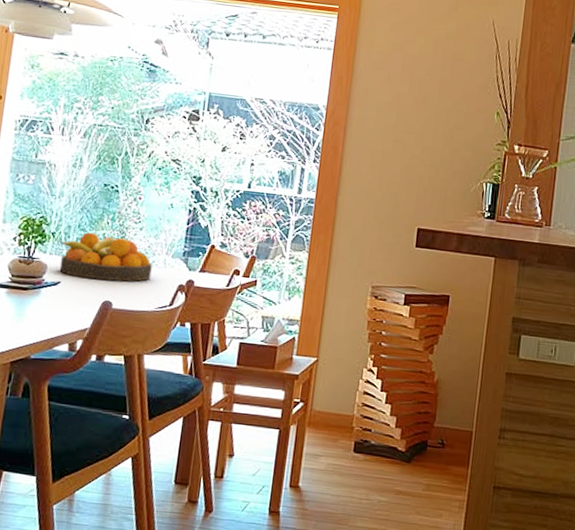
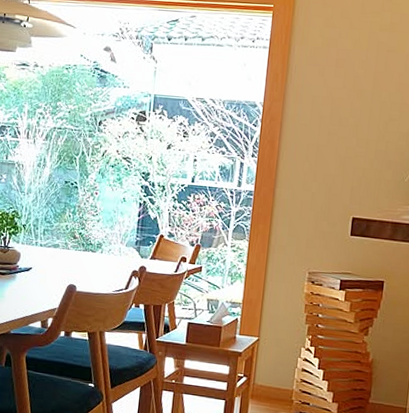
fruit bowl: present [59,232,152,282] -> none [30,224,109,268]

